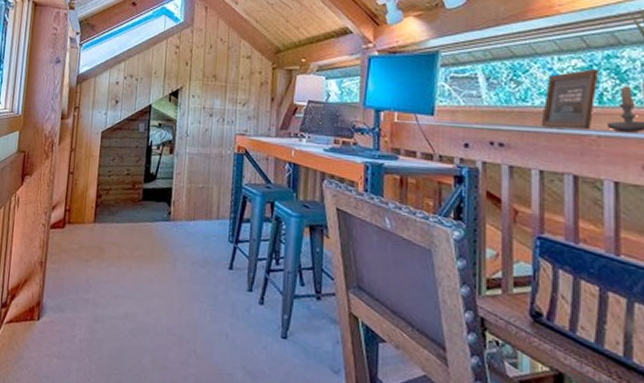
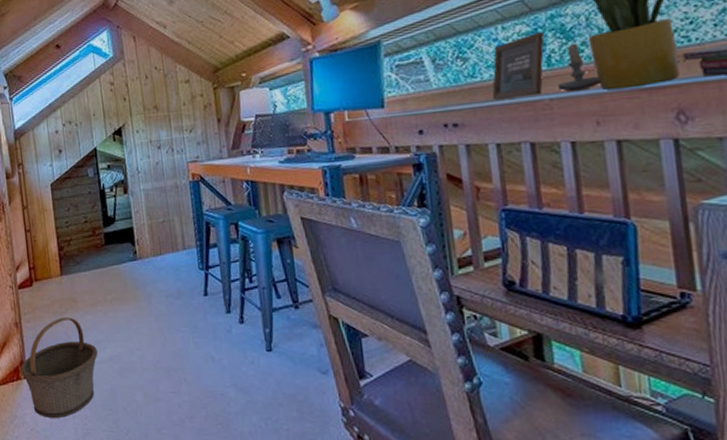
basket: none [35,265,115,368] -> present [20,317,98,418]

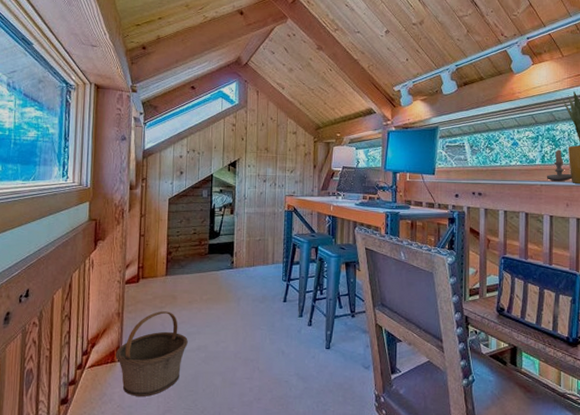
picture frame: present [492,32,545,100] -> none [505,138,543,181]

